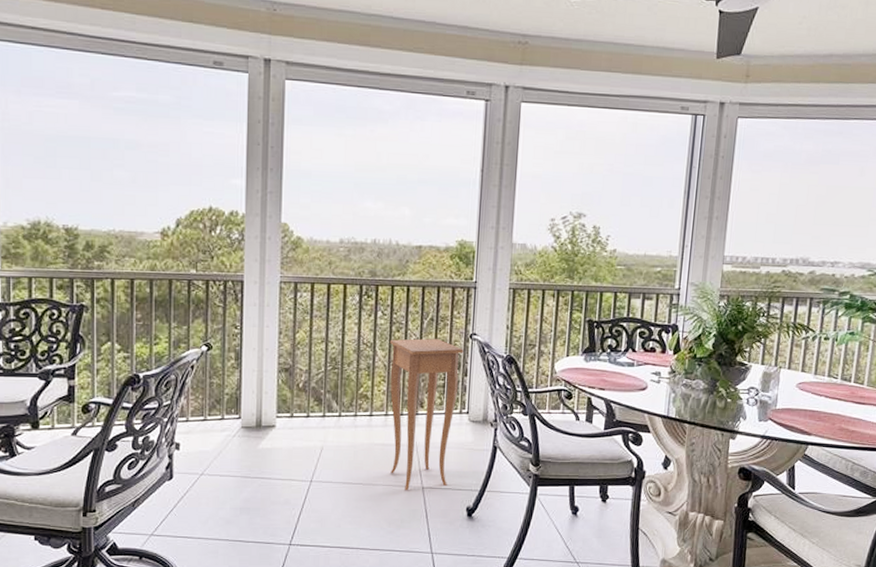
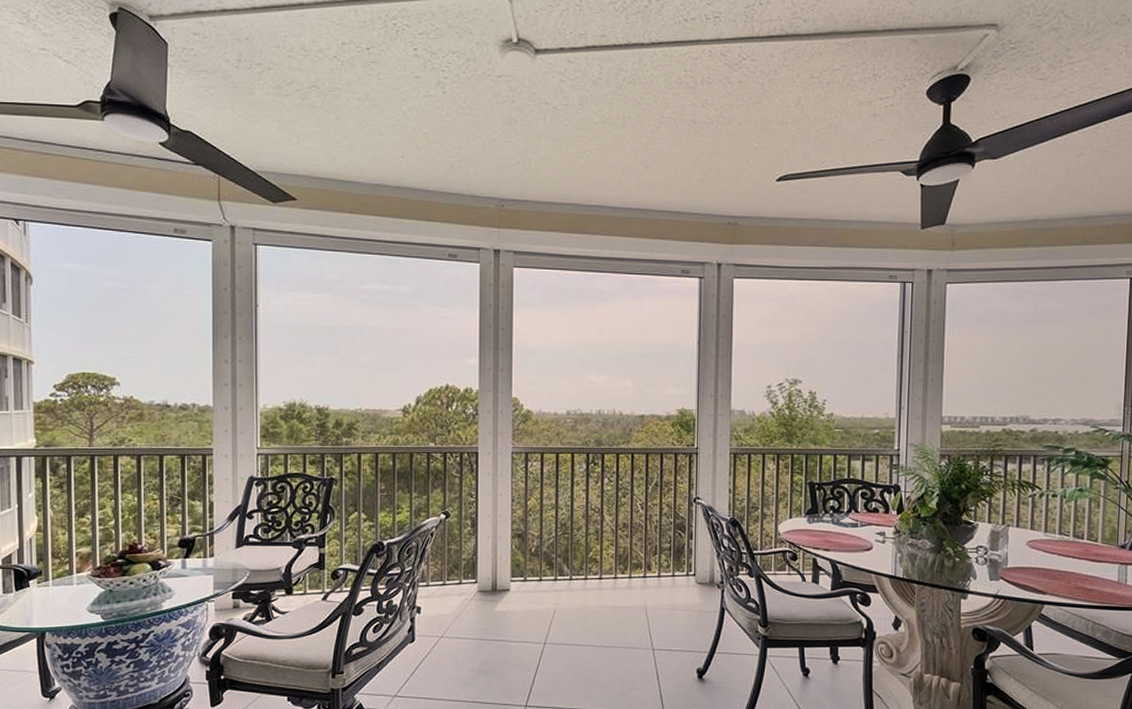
side table: present [390,338,464,491] -> none [617,503,688,653]

